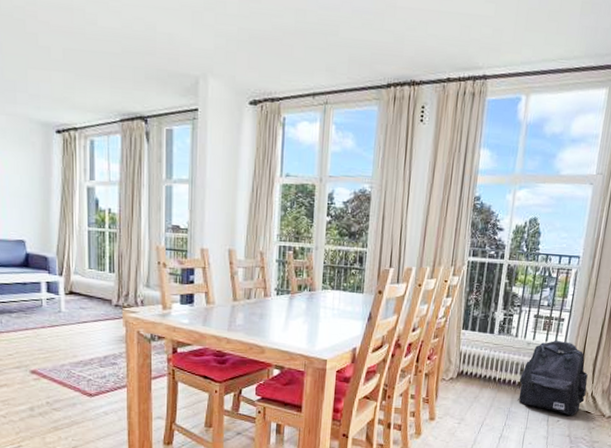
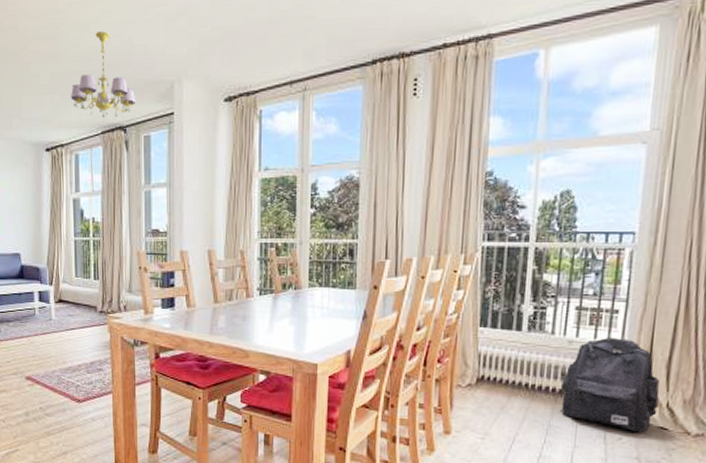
chandelier: none [86,12,159,106] -> present [71,31,136,119]

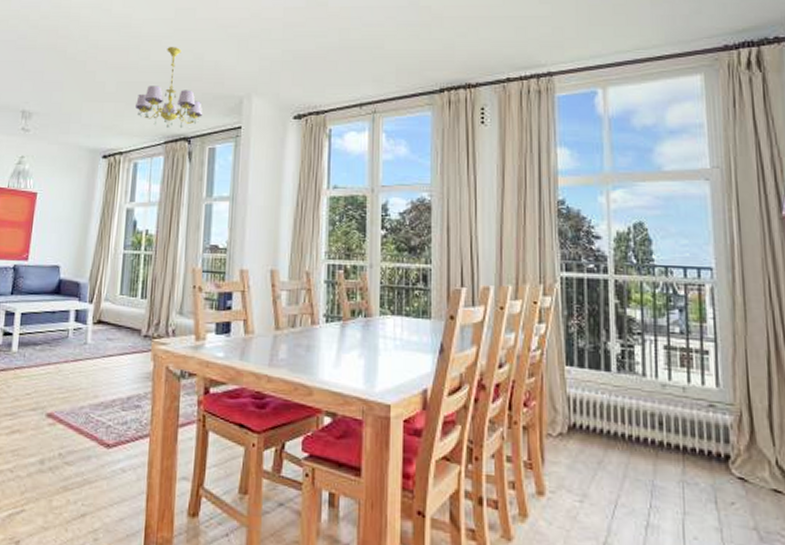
backpack: present [560,336,660,433] -> none [659,380,768,496]

